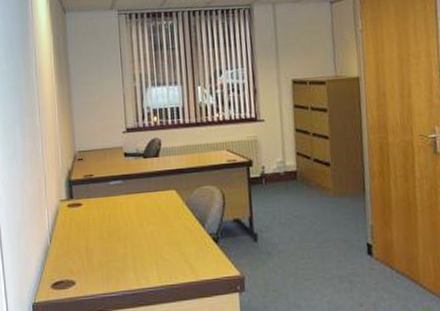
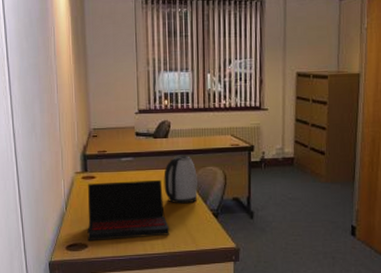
laptop: none [74,203,166,276] -> present [87,179,170,240]
kettle: none [156,174,195,230] -> present [163,155,198,204]

